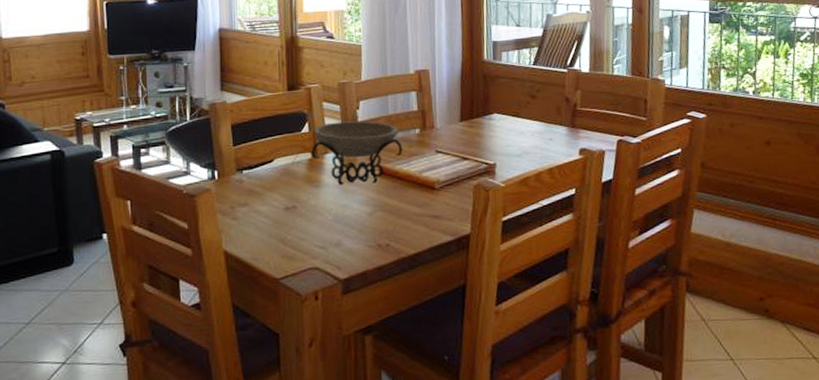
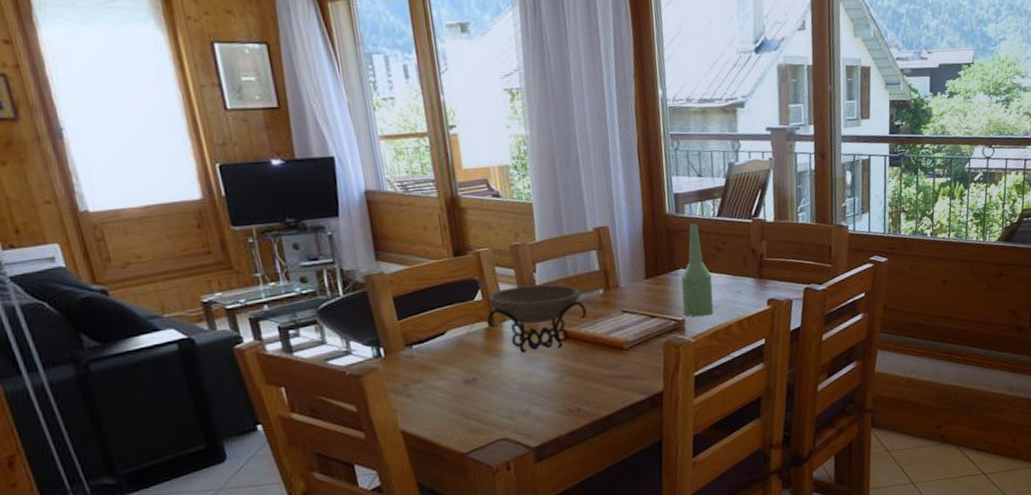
bottle: none [494,70,525,162] -> present [681,223,714,317]

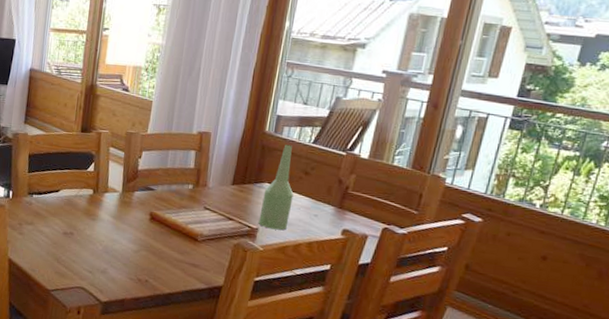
decorative bowl: present [487,284,587,353] -> none [93,166,175,226]

